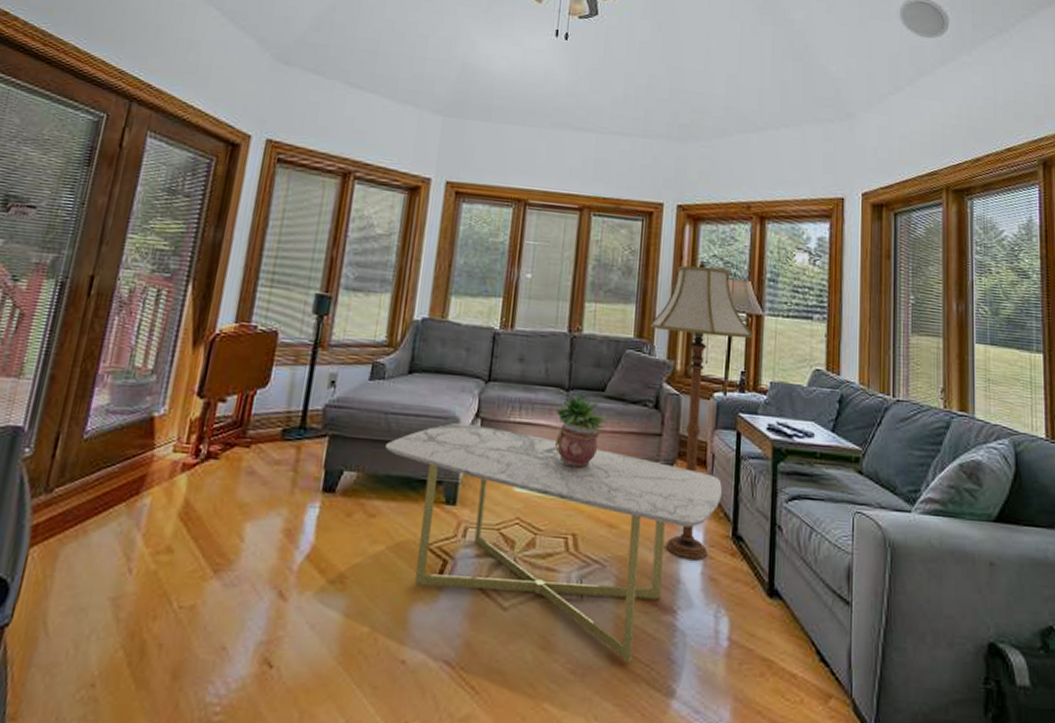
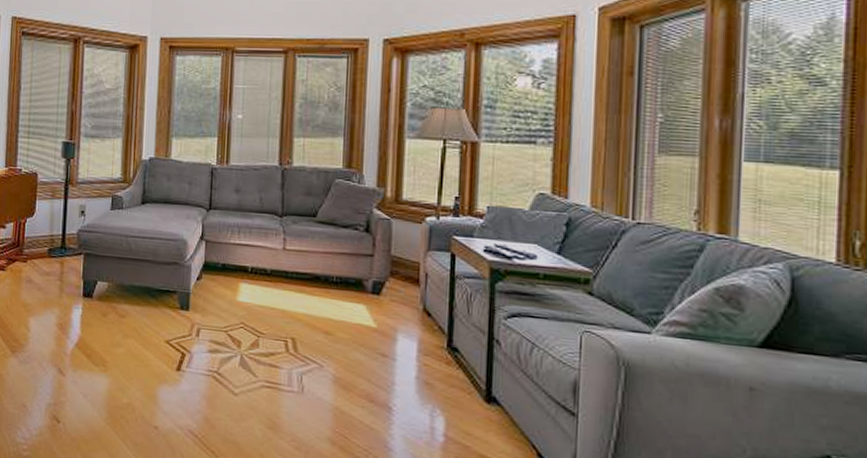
coffee table: present [385,422,722,663] -> none [128,244,436,447]
potted plant: present [554,393,607,468] -> none [271,219,319,283]
floor lamp: present [649,260,753,561] -> none [358,91,468,367]

